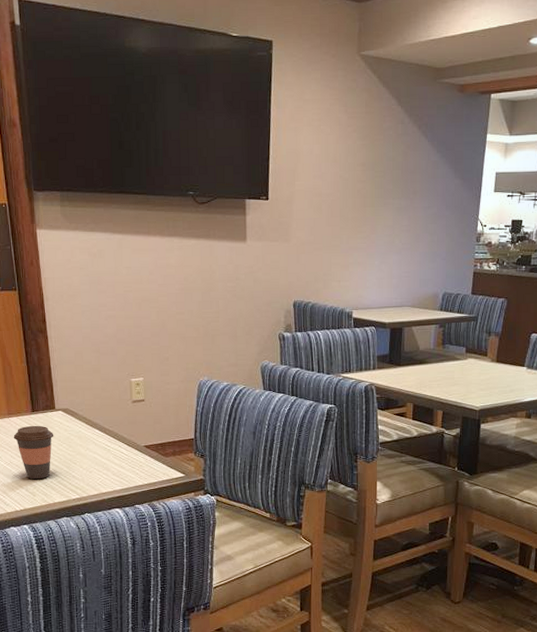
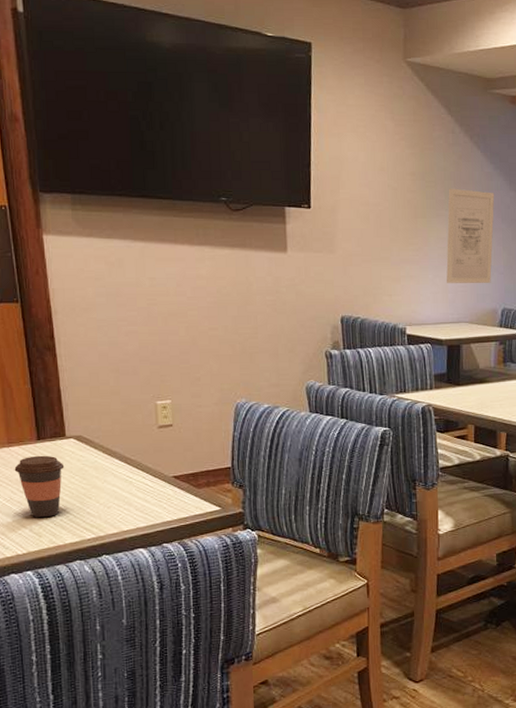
wall art: none [392,177,440,269] -> present [446,188,495,283]

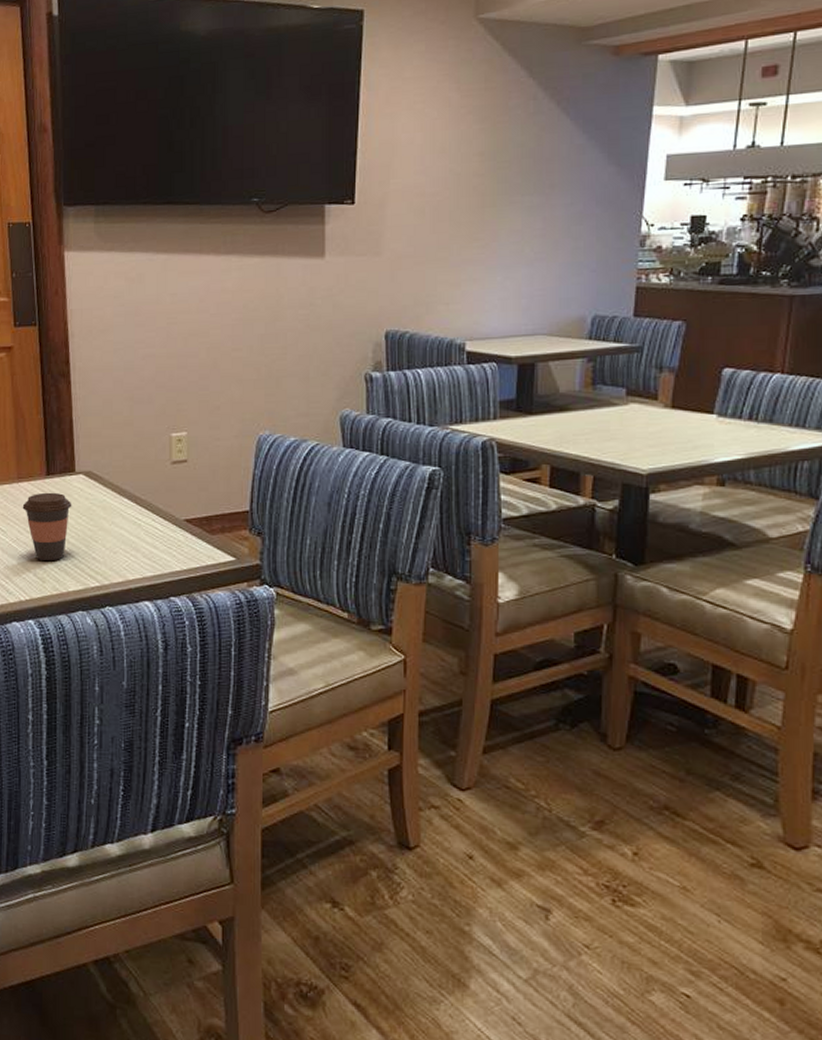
wall art: present [446,188,495,283] -> none [520,167,587,286]

